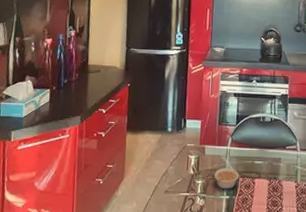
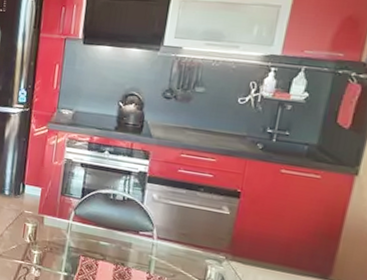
legume: present [214,168,240,190] -> none [52,242,81,267]

